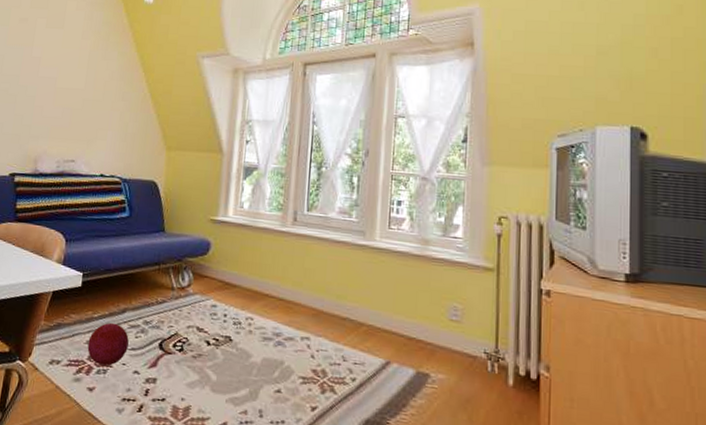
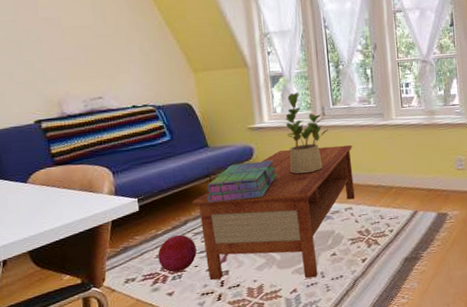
coffee table: none [134,251,323,415] -> present [191,144,355,281]
stack of books: none [151,256,232,301] -> present [207,160,278,203]
potted plant: none [246,189,298,285] -> present [285,92,329,174]

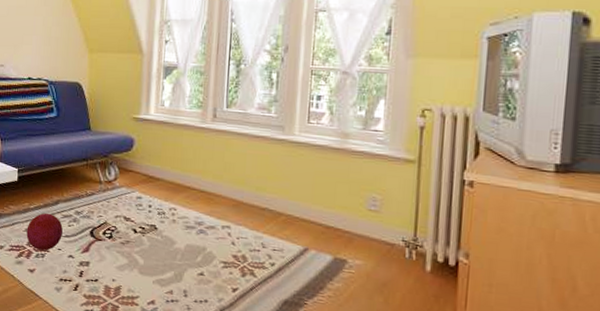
coffee table: present [191,144,355,281] -> none [65,147,242,294]
stack of books: present [207,160,278,203] -> none [81,152,155,193]
potted plant: present [285,92,329,174] -> none [169,87,218,178]

